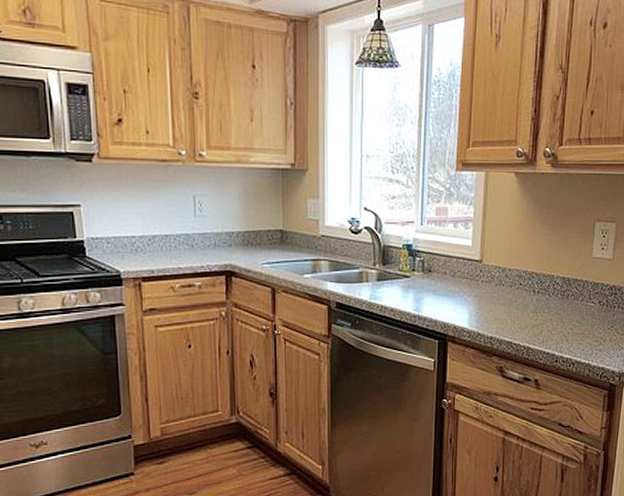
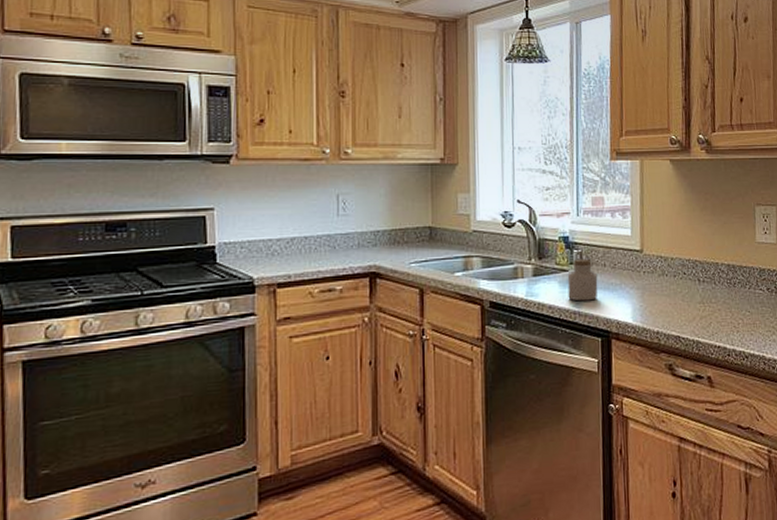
jar: none [409,266,438,306] -> present [567,258,598,301]

